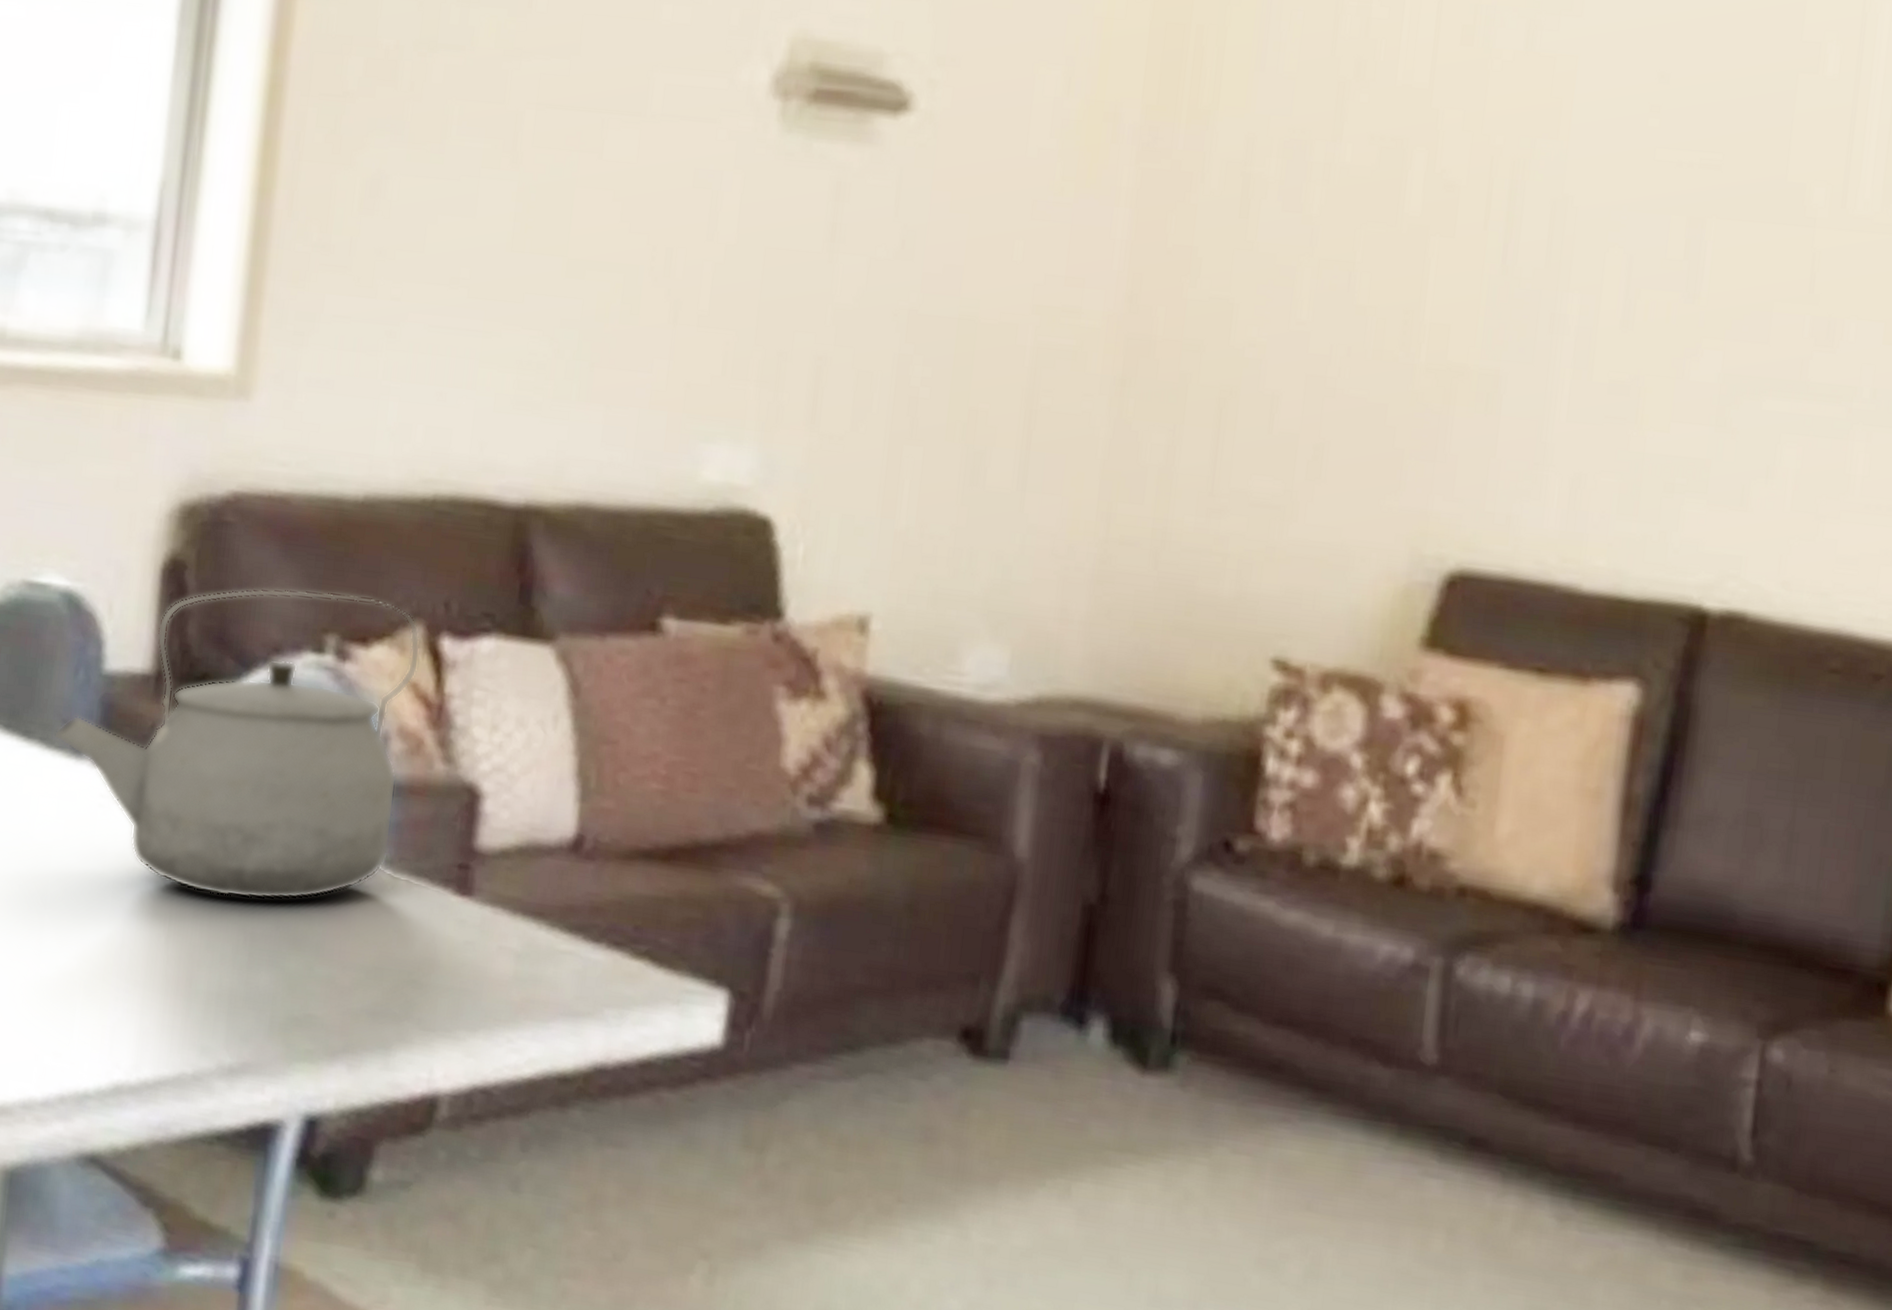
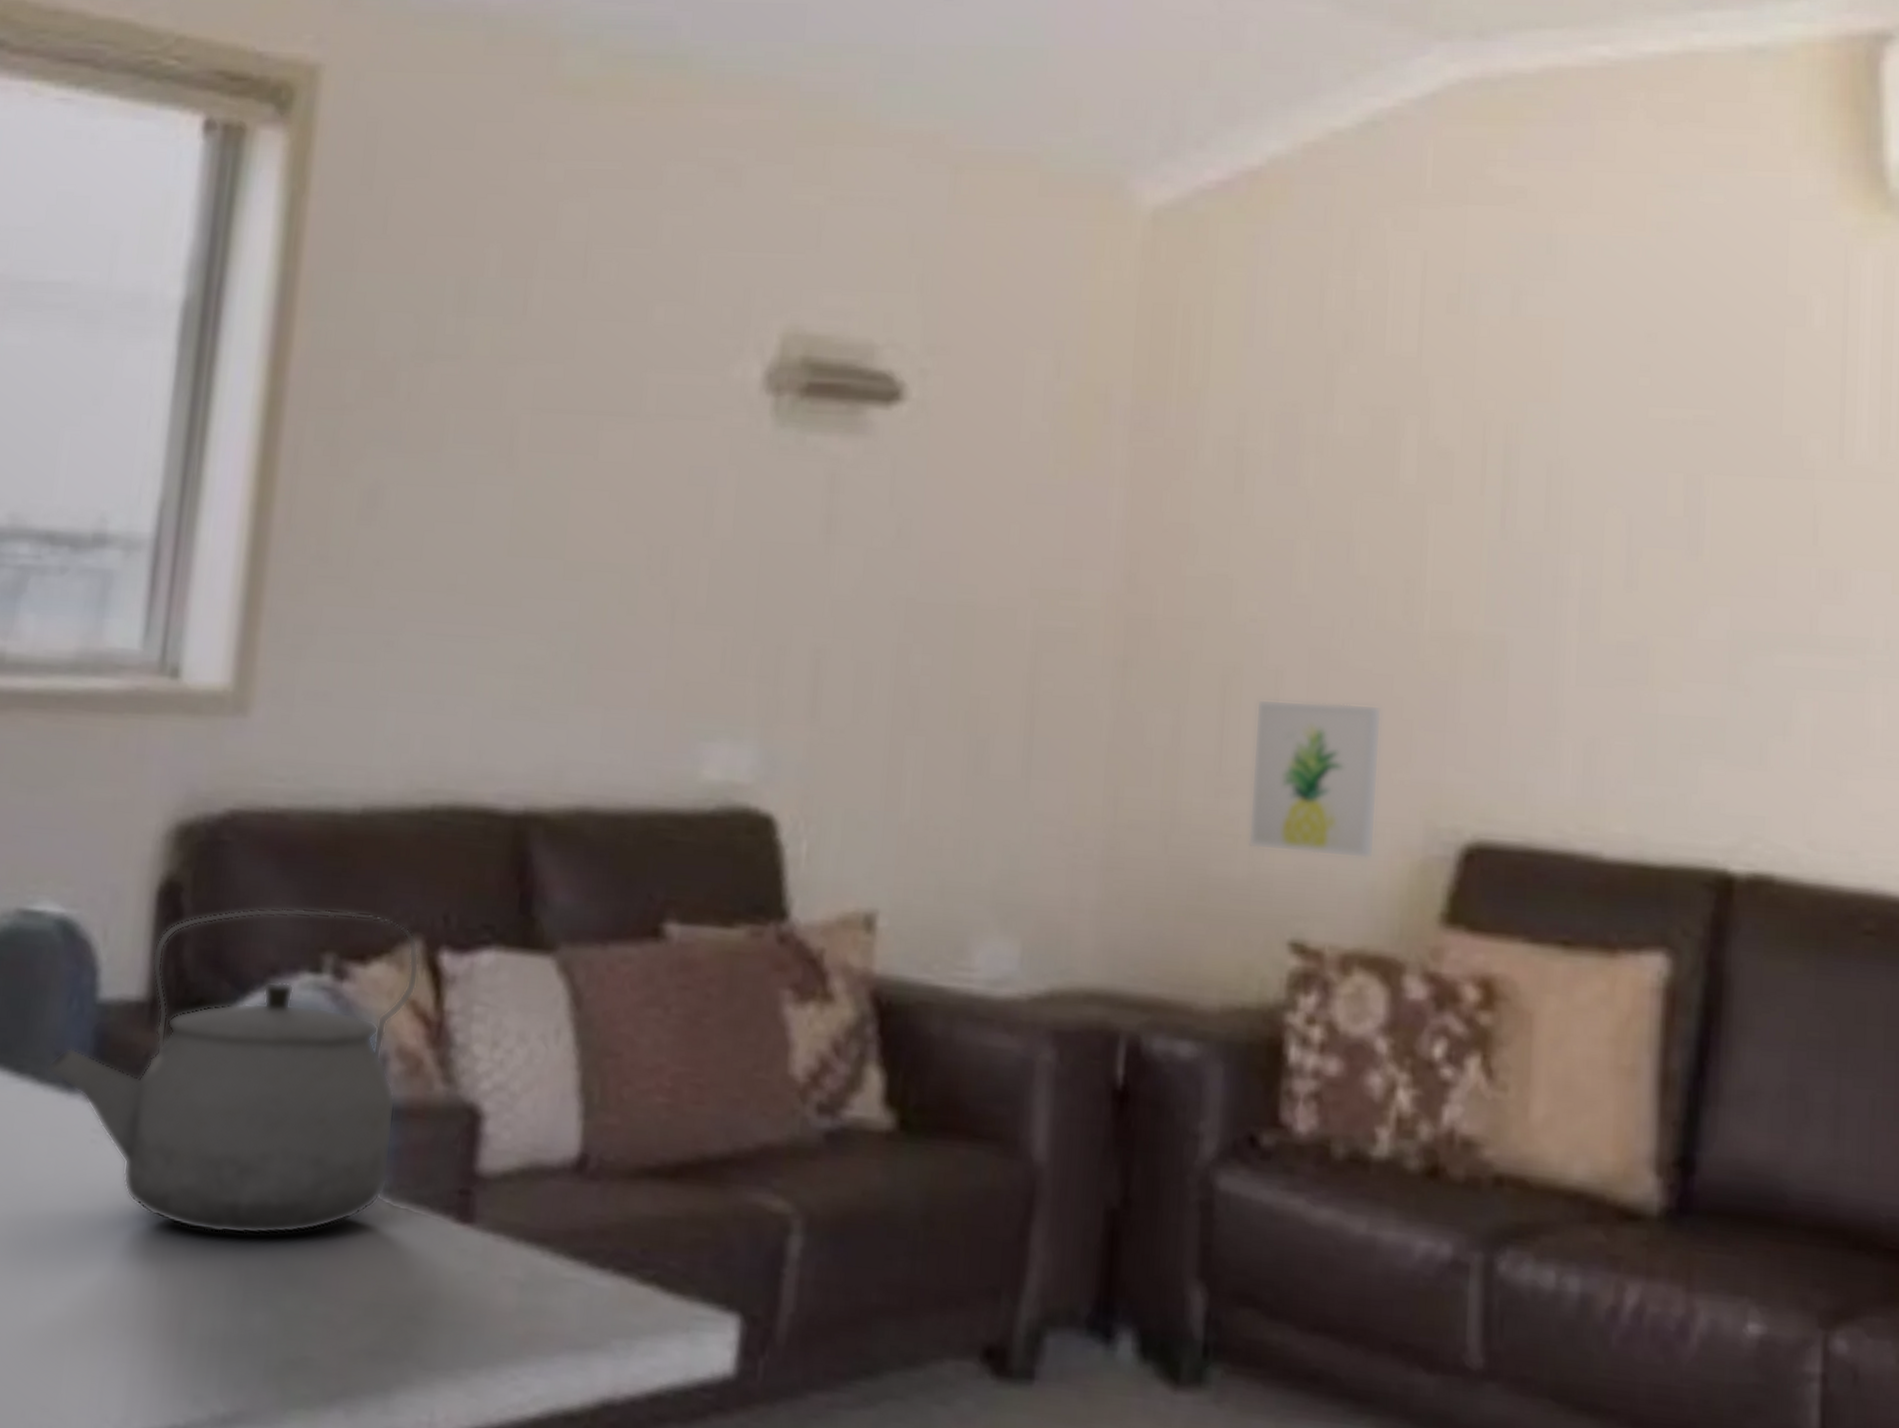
wall art: none [1236,422,1375,583] -> present [1247,698,1383,860]

